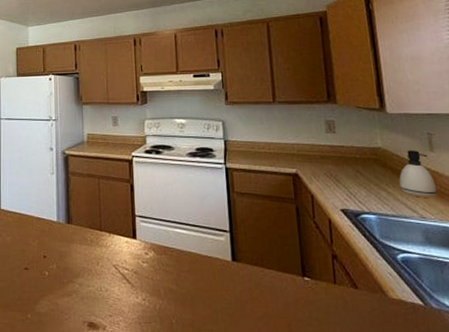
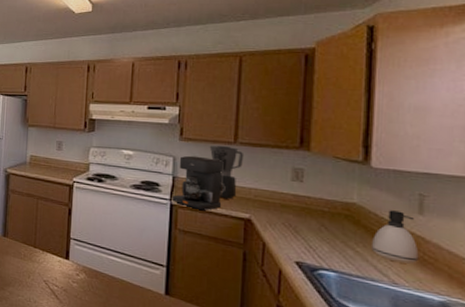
coffee maker: none [226,118,271,170] -> present [172,155,222,210]
blender: none [252,106,284,158] -> present [209,146,245,200]

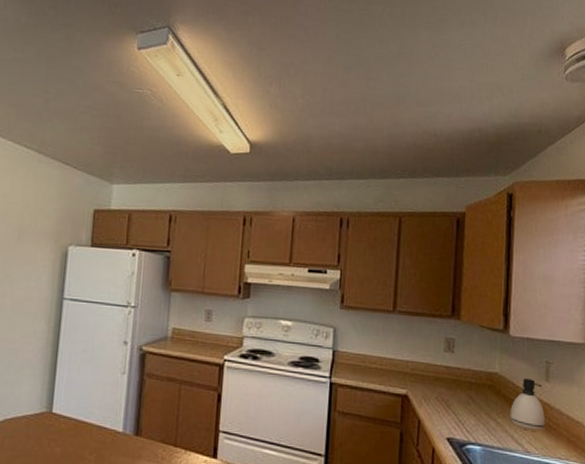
coffee maker: present [172,155,222,210] -> none [331,326,382,387]
blender: present [209,146,245,200] -> none [369,314,402,376]

